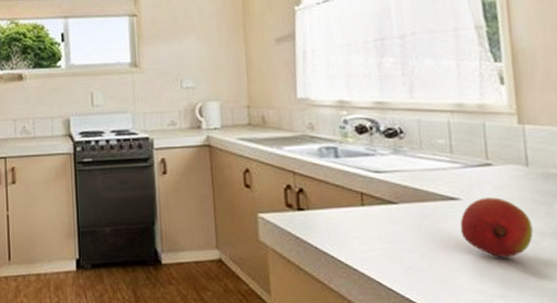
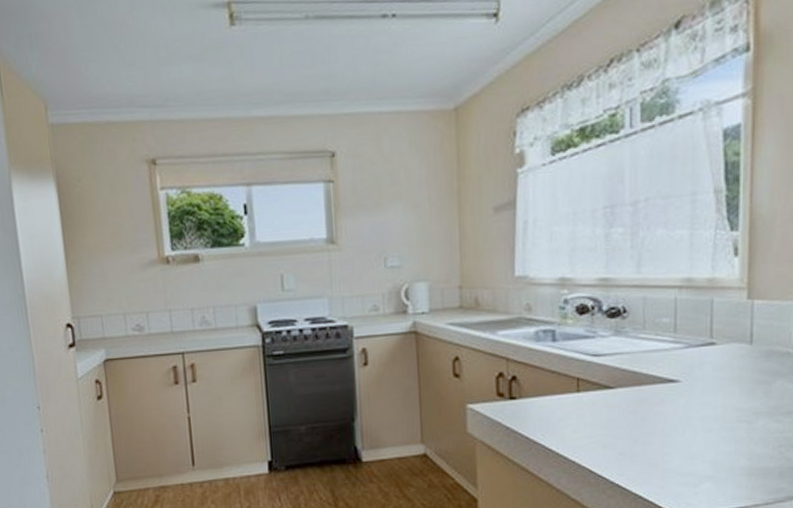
fruit: present [460,197,533,258] -> none [676,378,749,440]

